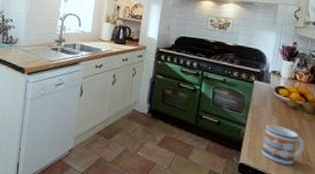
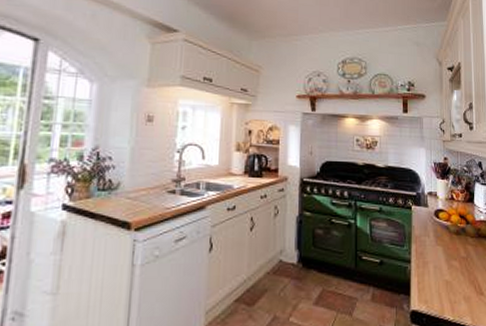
mug: present [261,124,305,165] -> none [432,256,475,304]

